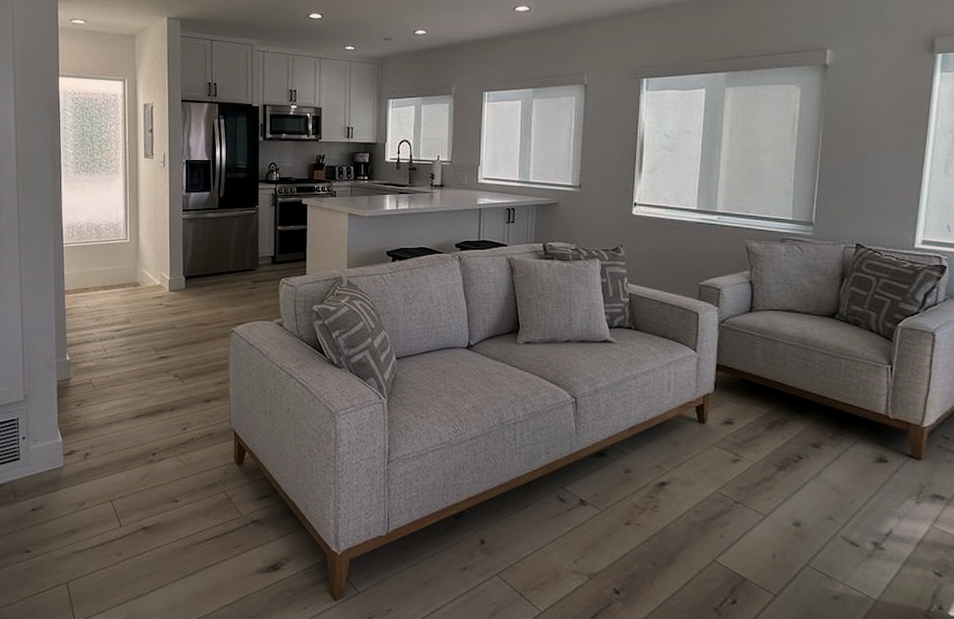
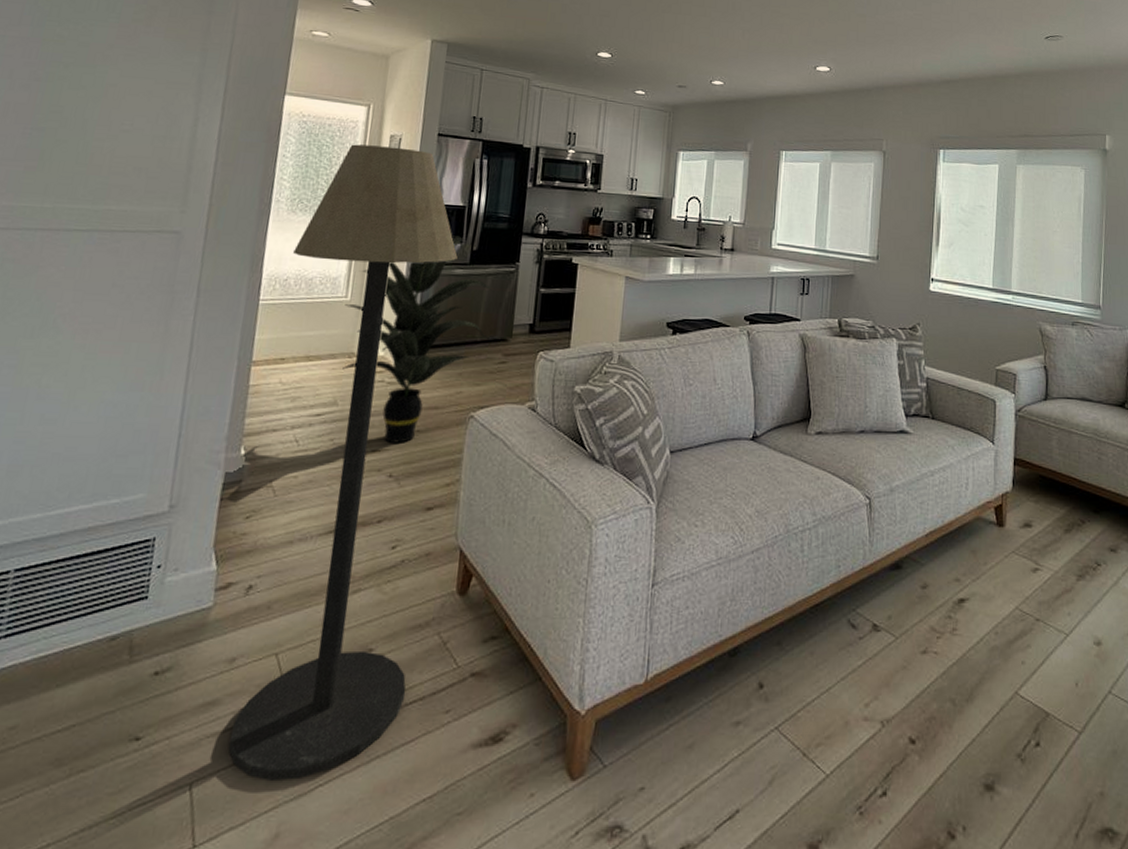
floor lamp: none [83,114,208,585] -> present [228,144,458,780]
indoor plant: none [126,185,240,352] -> present [341,235,493,443]

